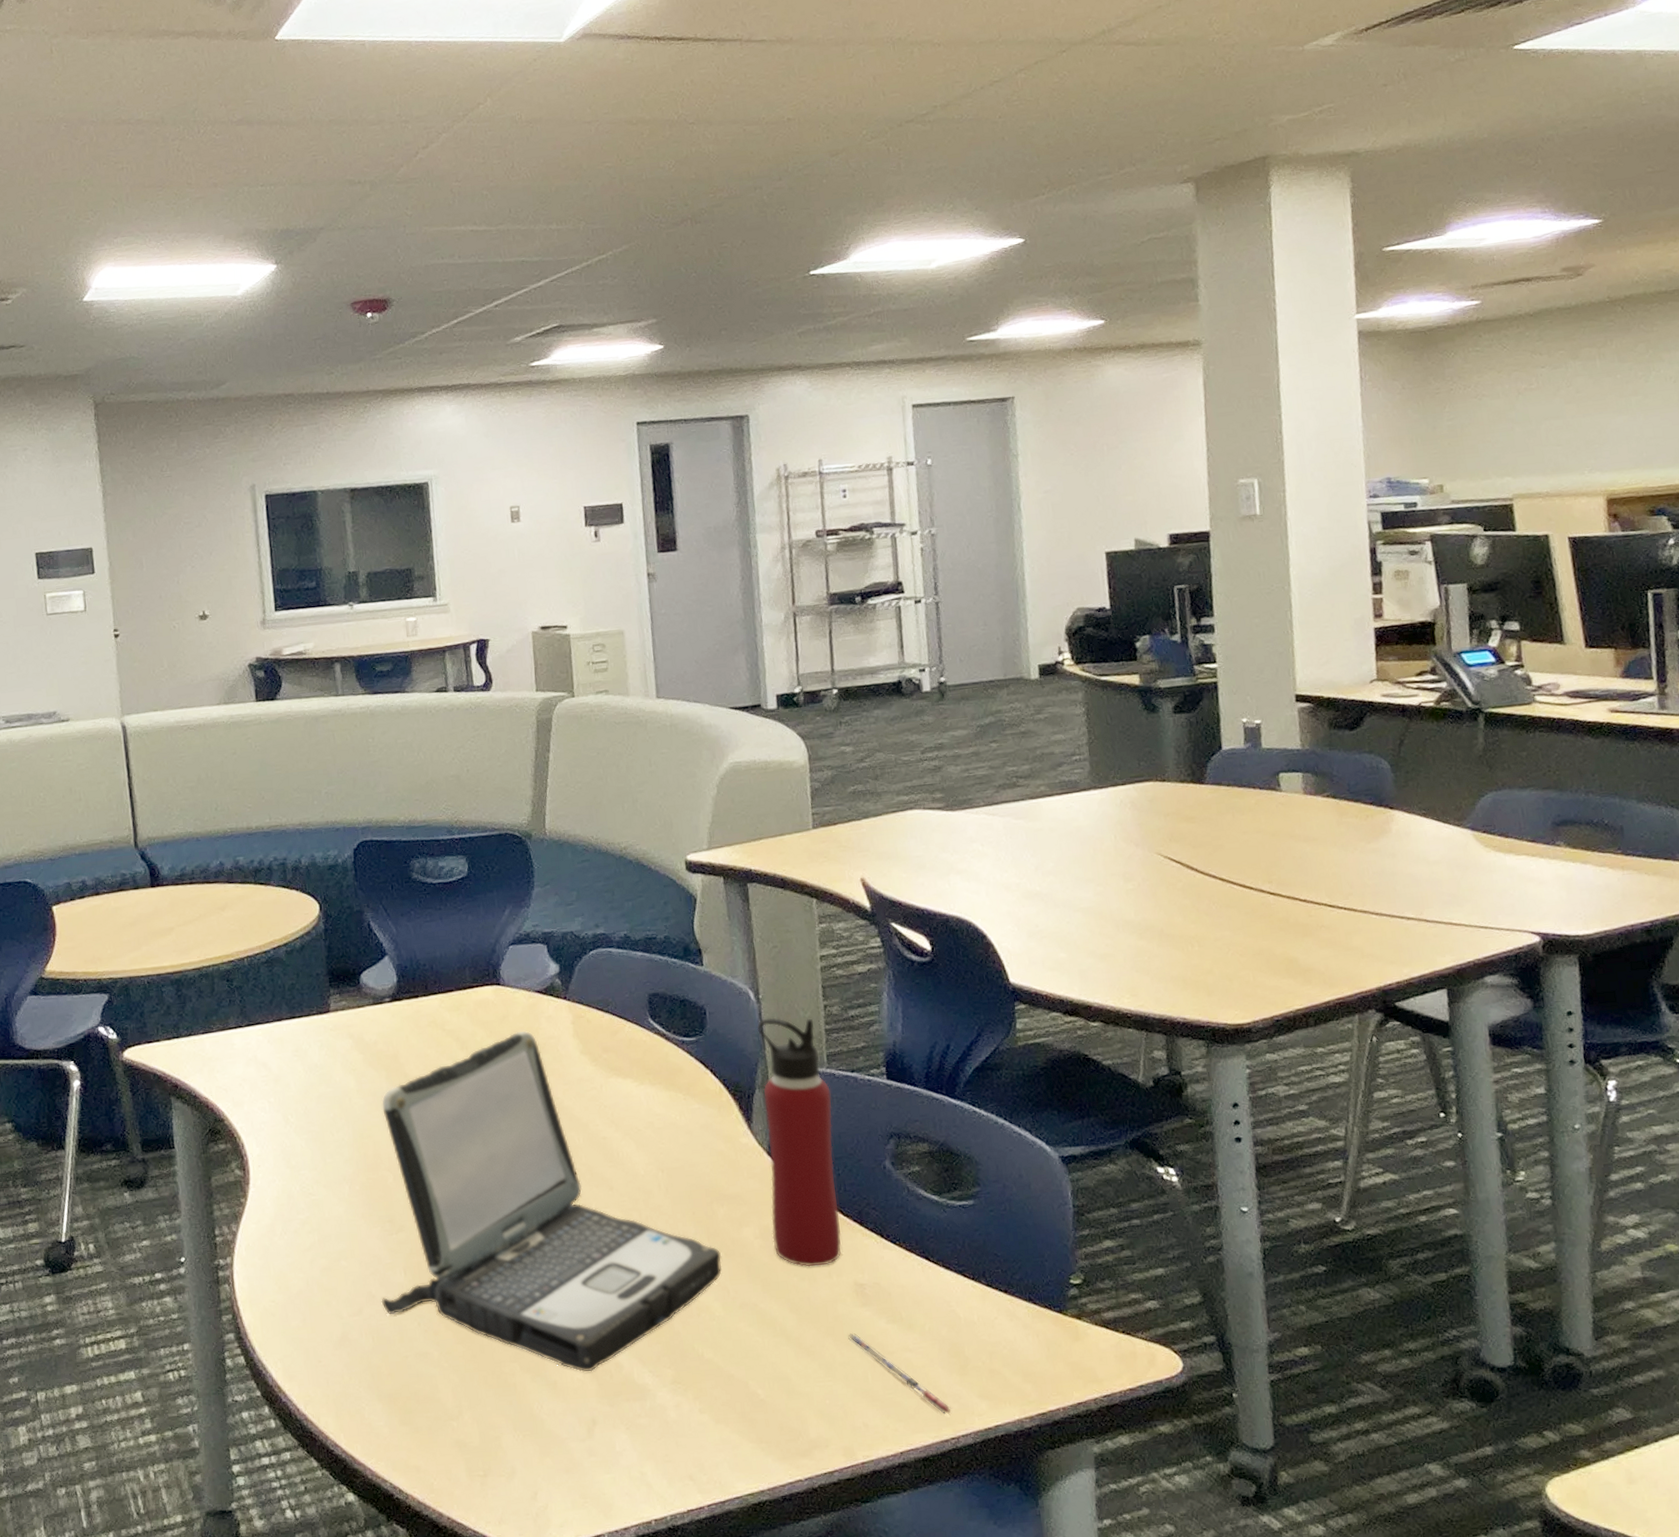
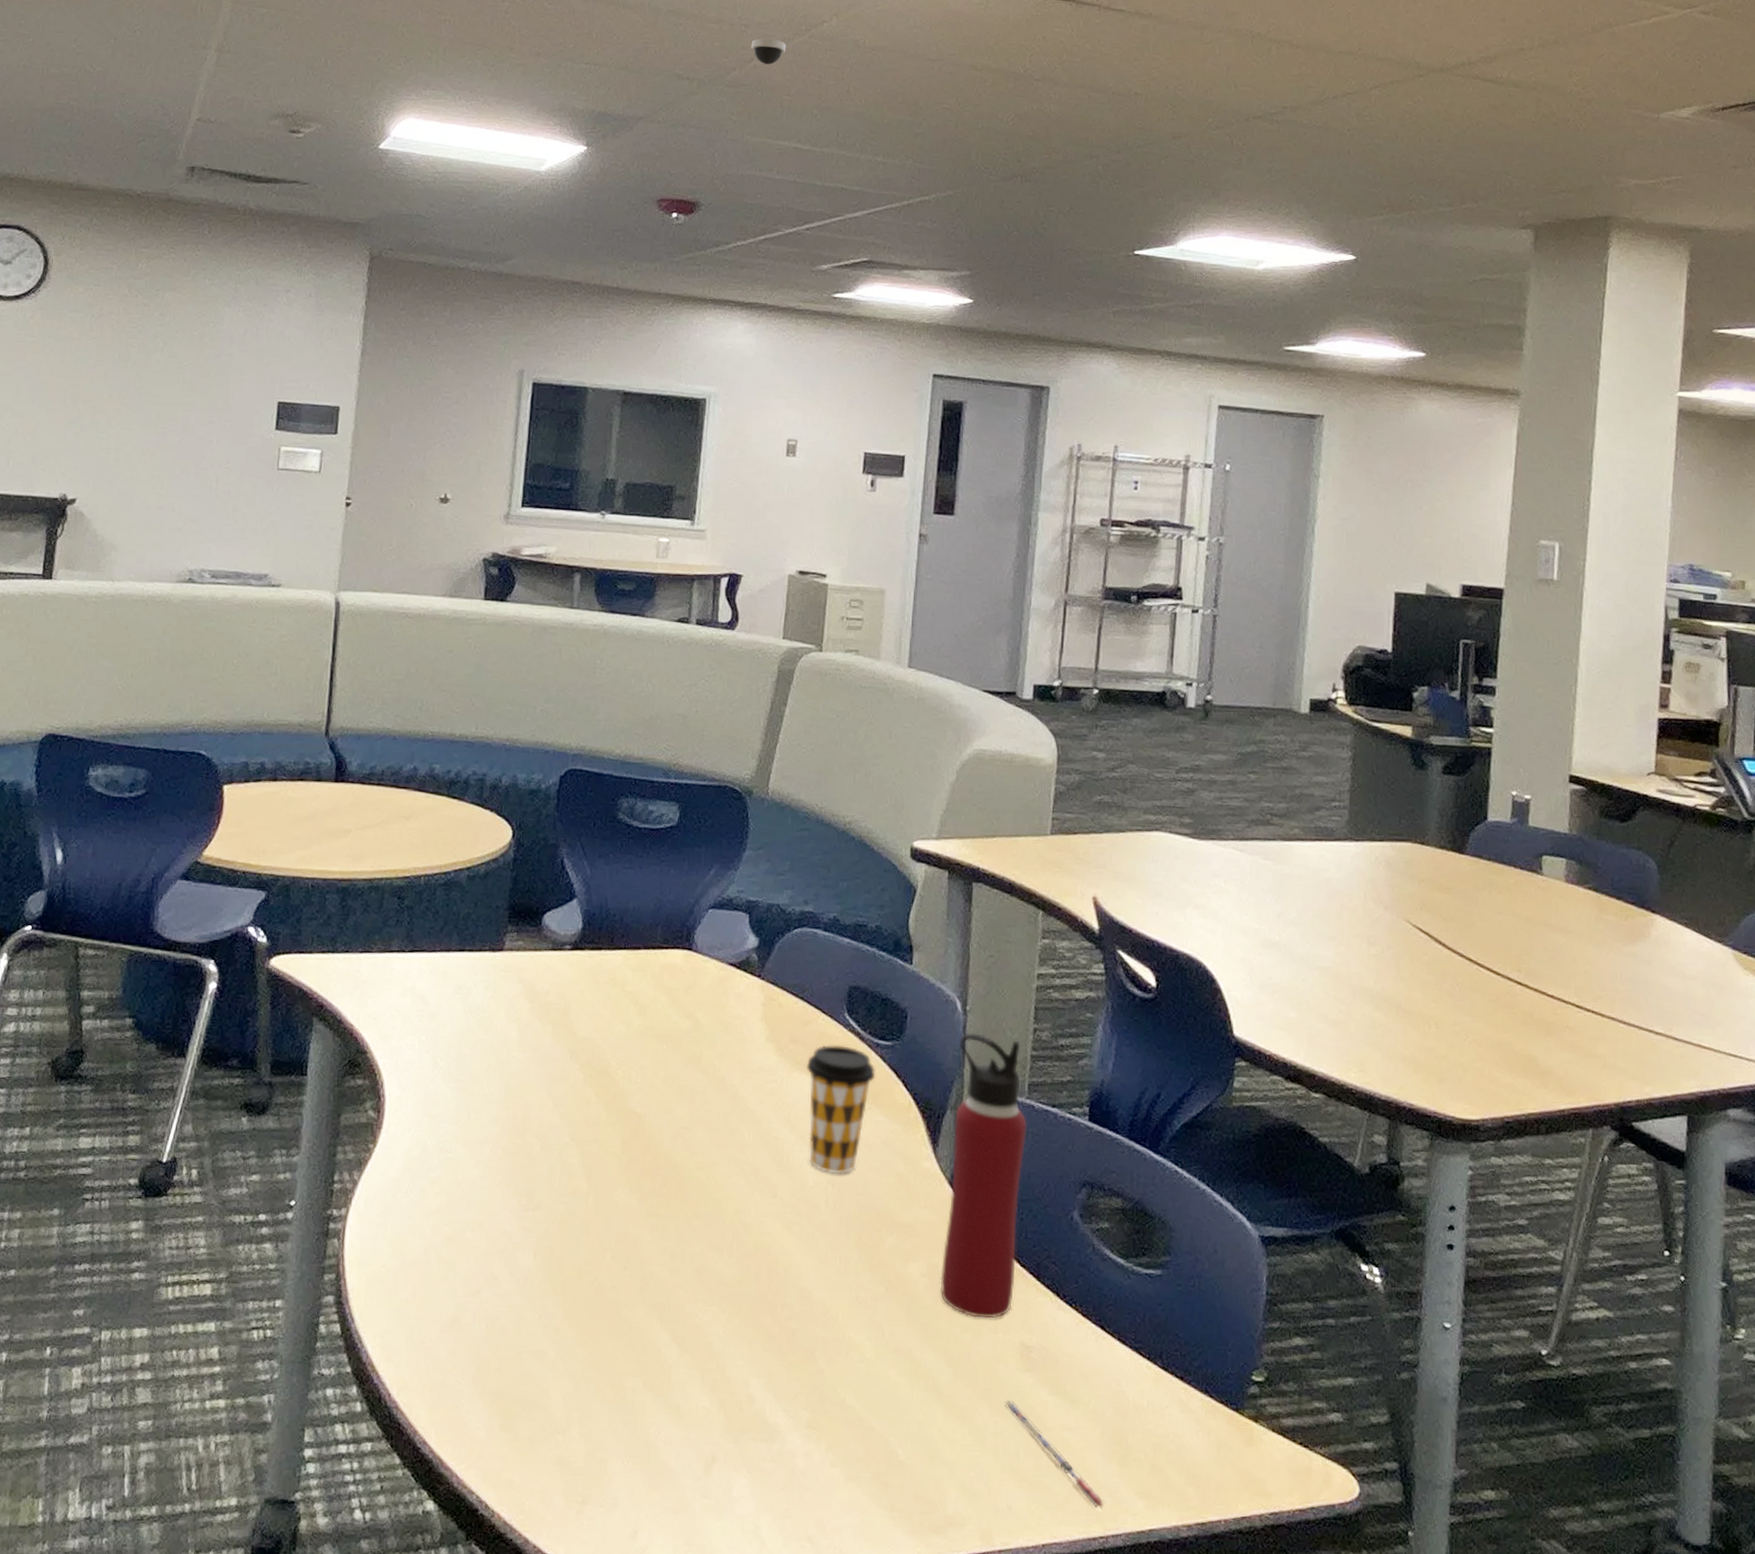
laptop: present [381,1030,722,1373] -> none [502,1004,883,1401]
dome security camera: none [413,129,448,156] -> present [751,38,786,65]
coffee cup: none [621,1047,686,1162] -> present [806,1045,876,1175]

